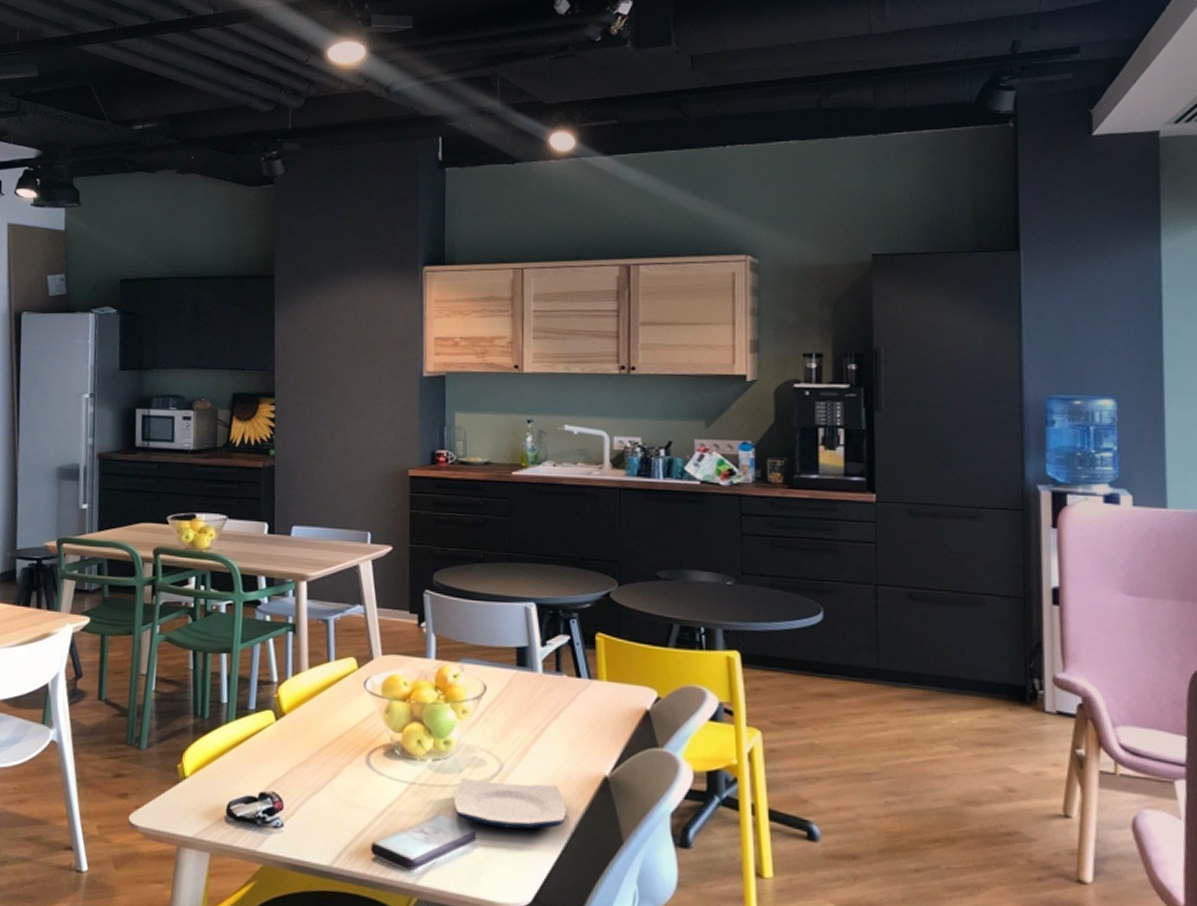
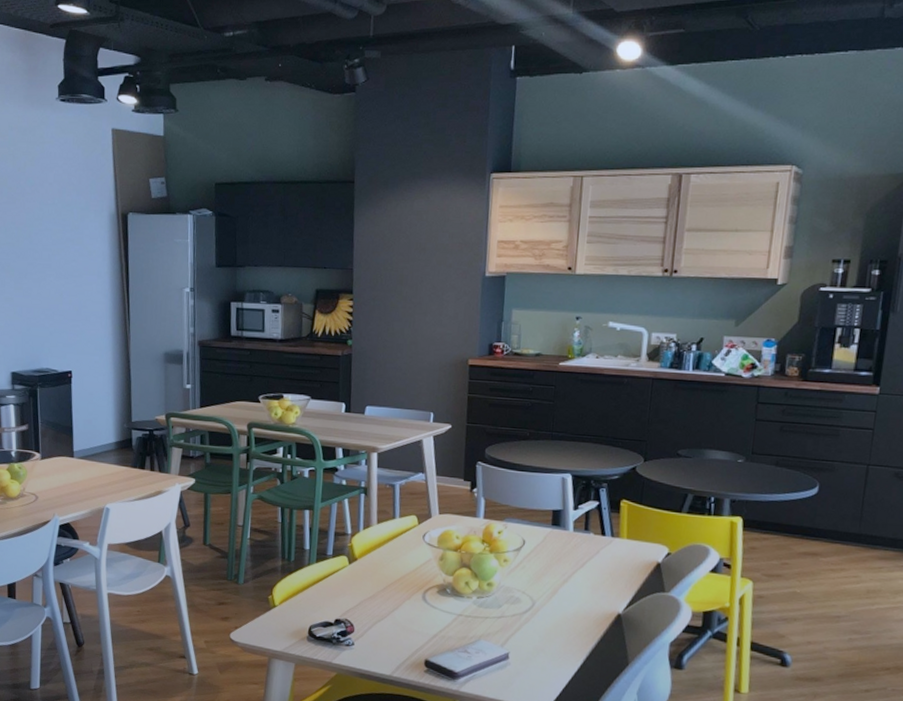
plate: present [454,778,567,830] -> none [492,612,585,652]

